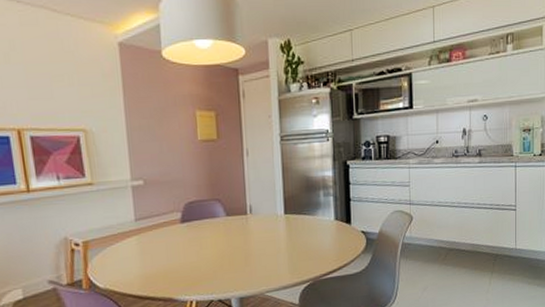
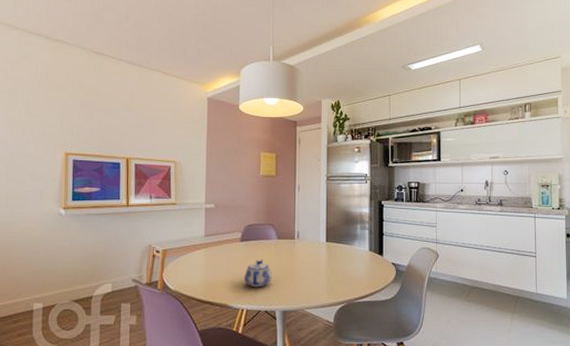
teapot: none [189,241,224,275] -> present [244,259,273,288]

